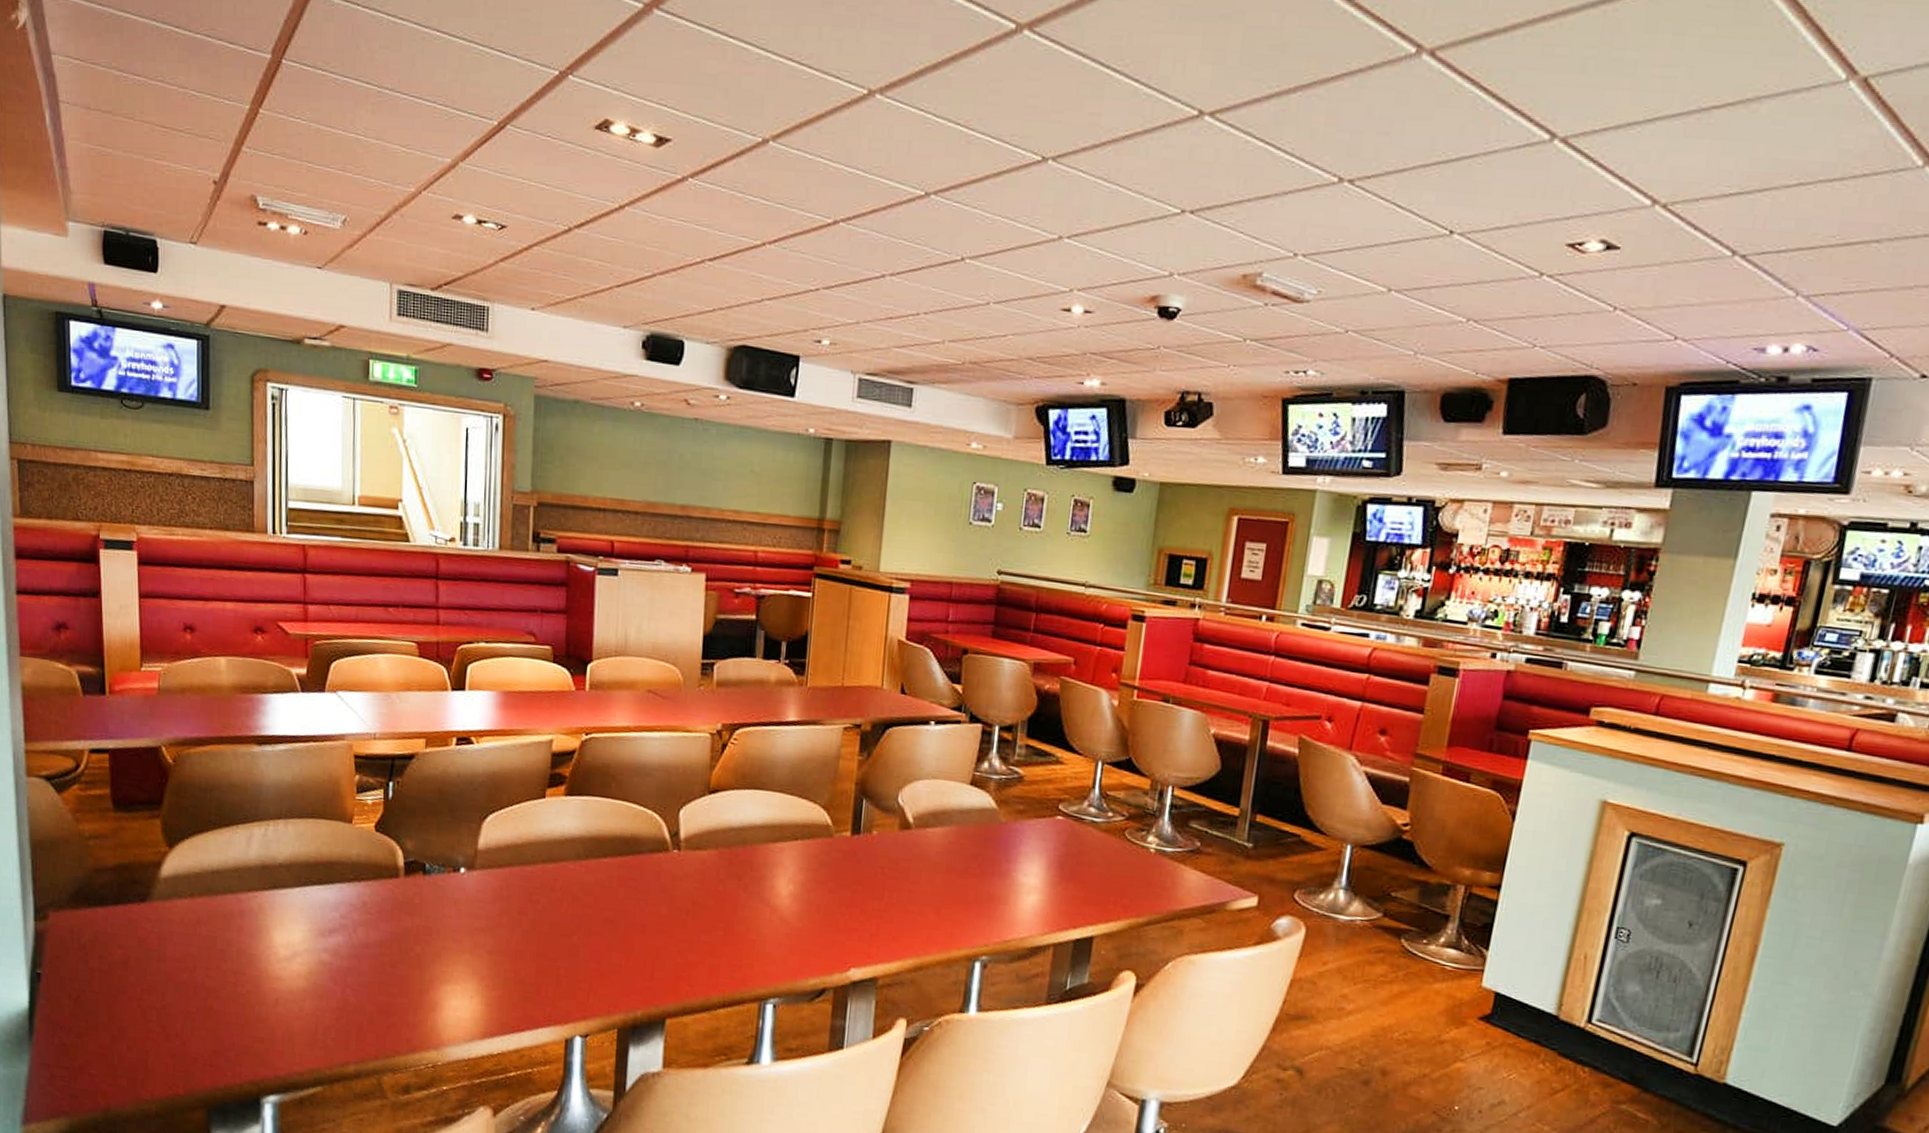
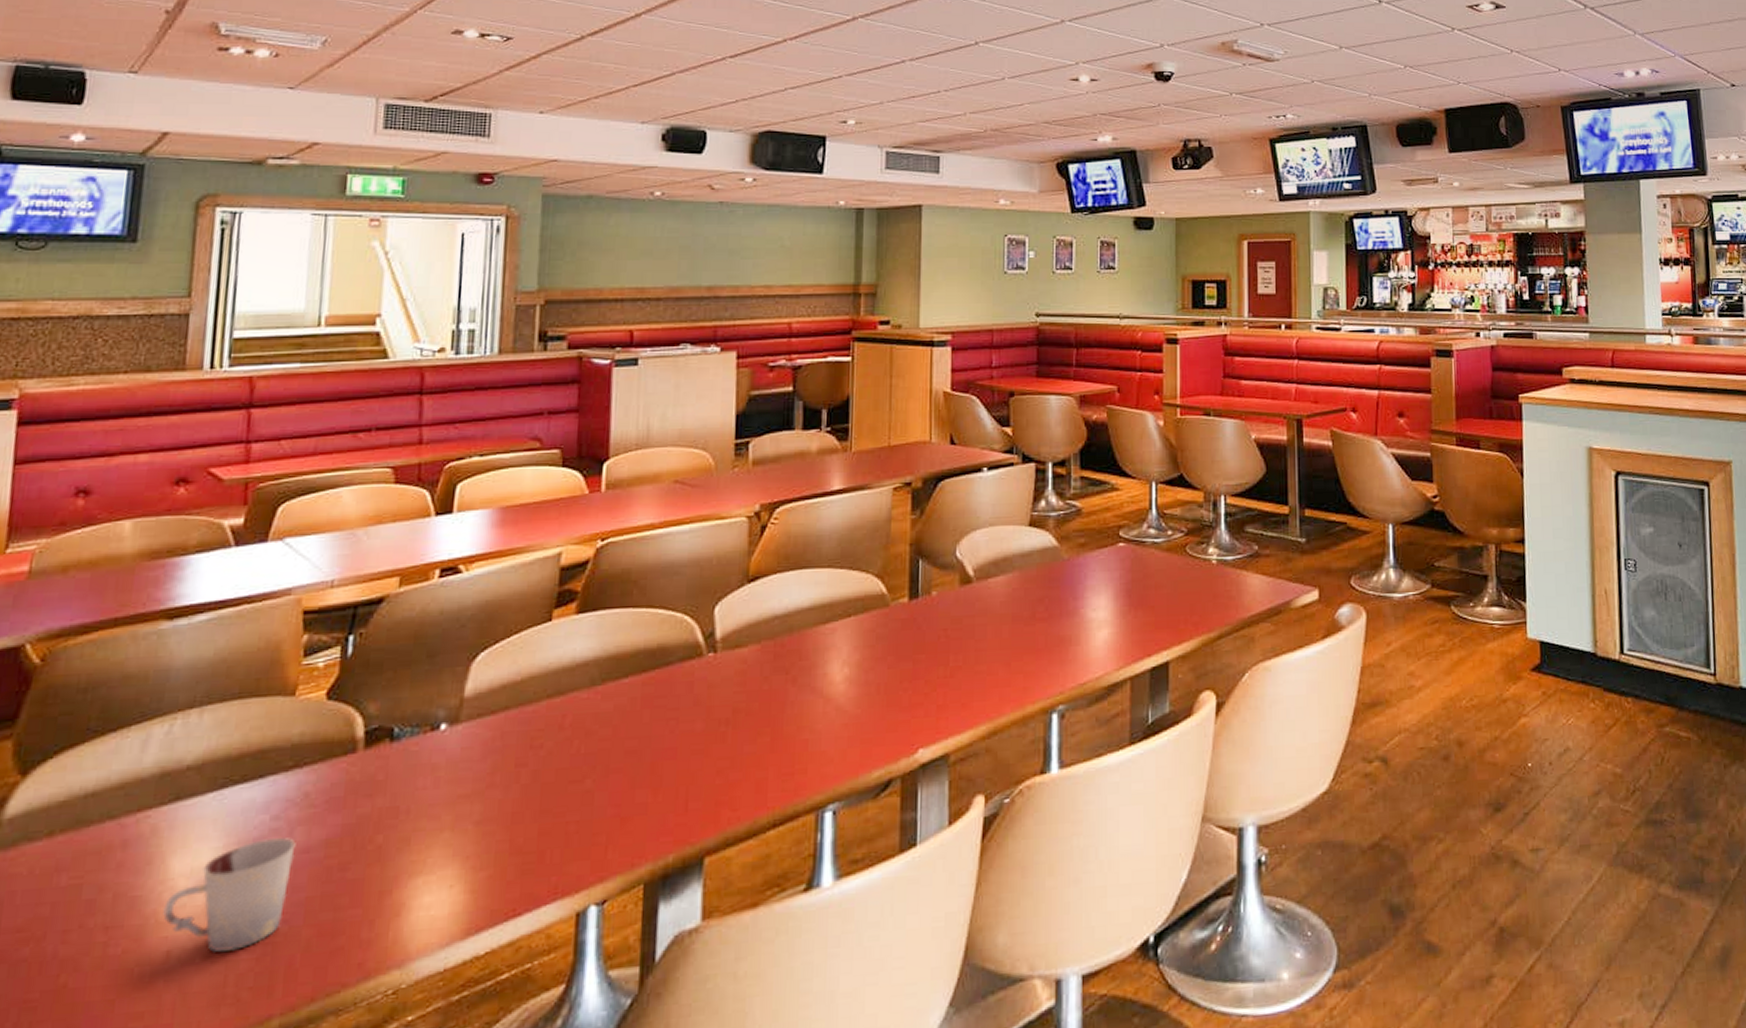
cup: none [271,931,359,1009] -> present [163,838,296,952]

